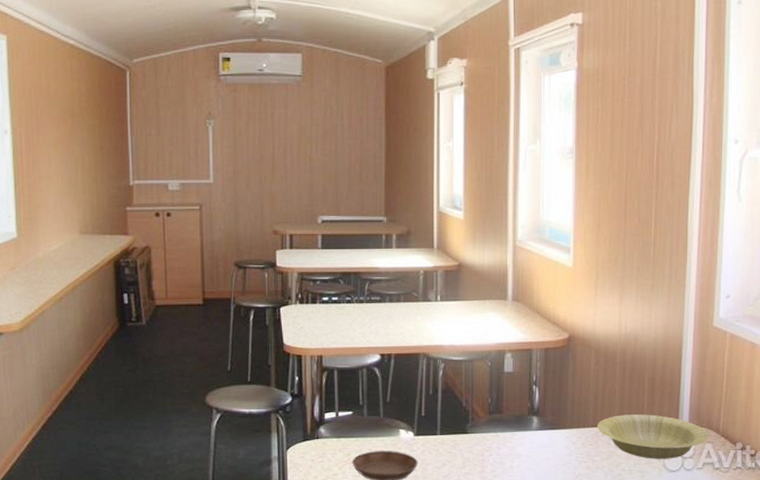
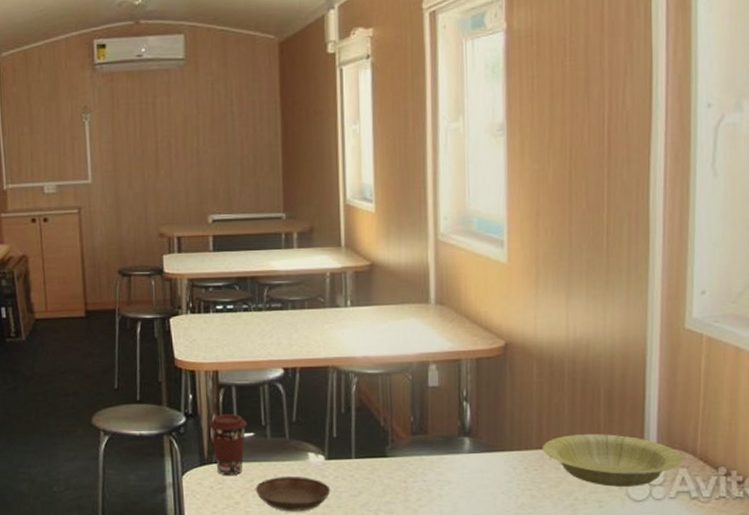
coffee cup: none [312,395,346,450] -> present [209,414,247,476]

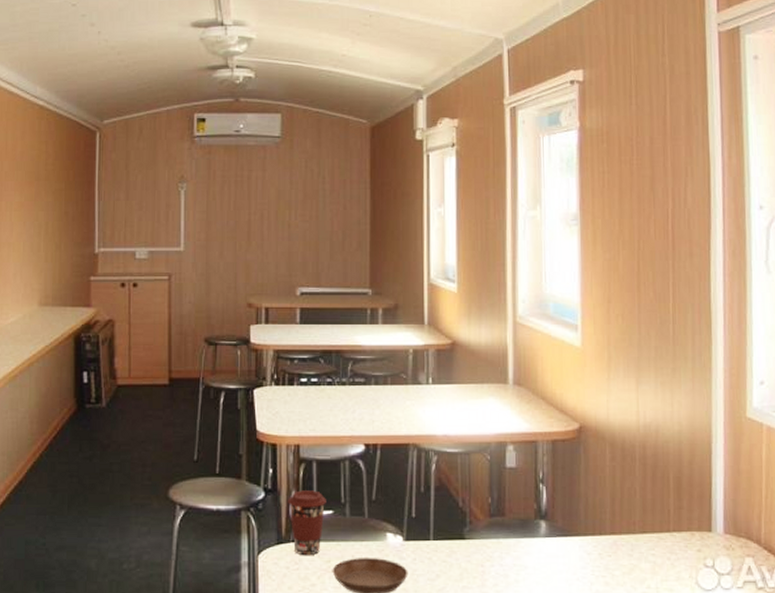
bowl: present [543,434,683,487] -> none [616,520,748,575]

